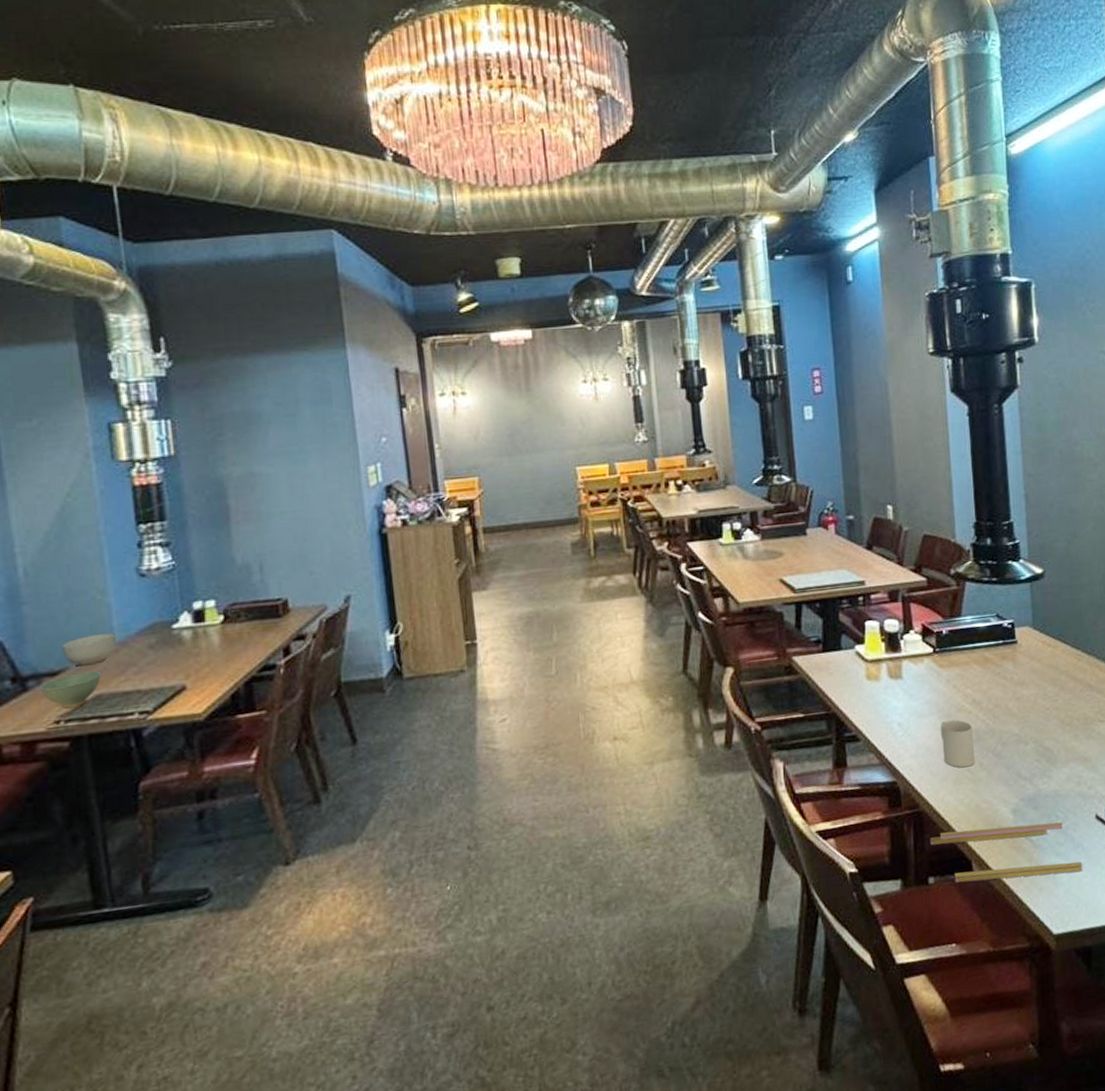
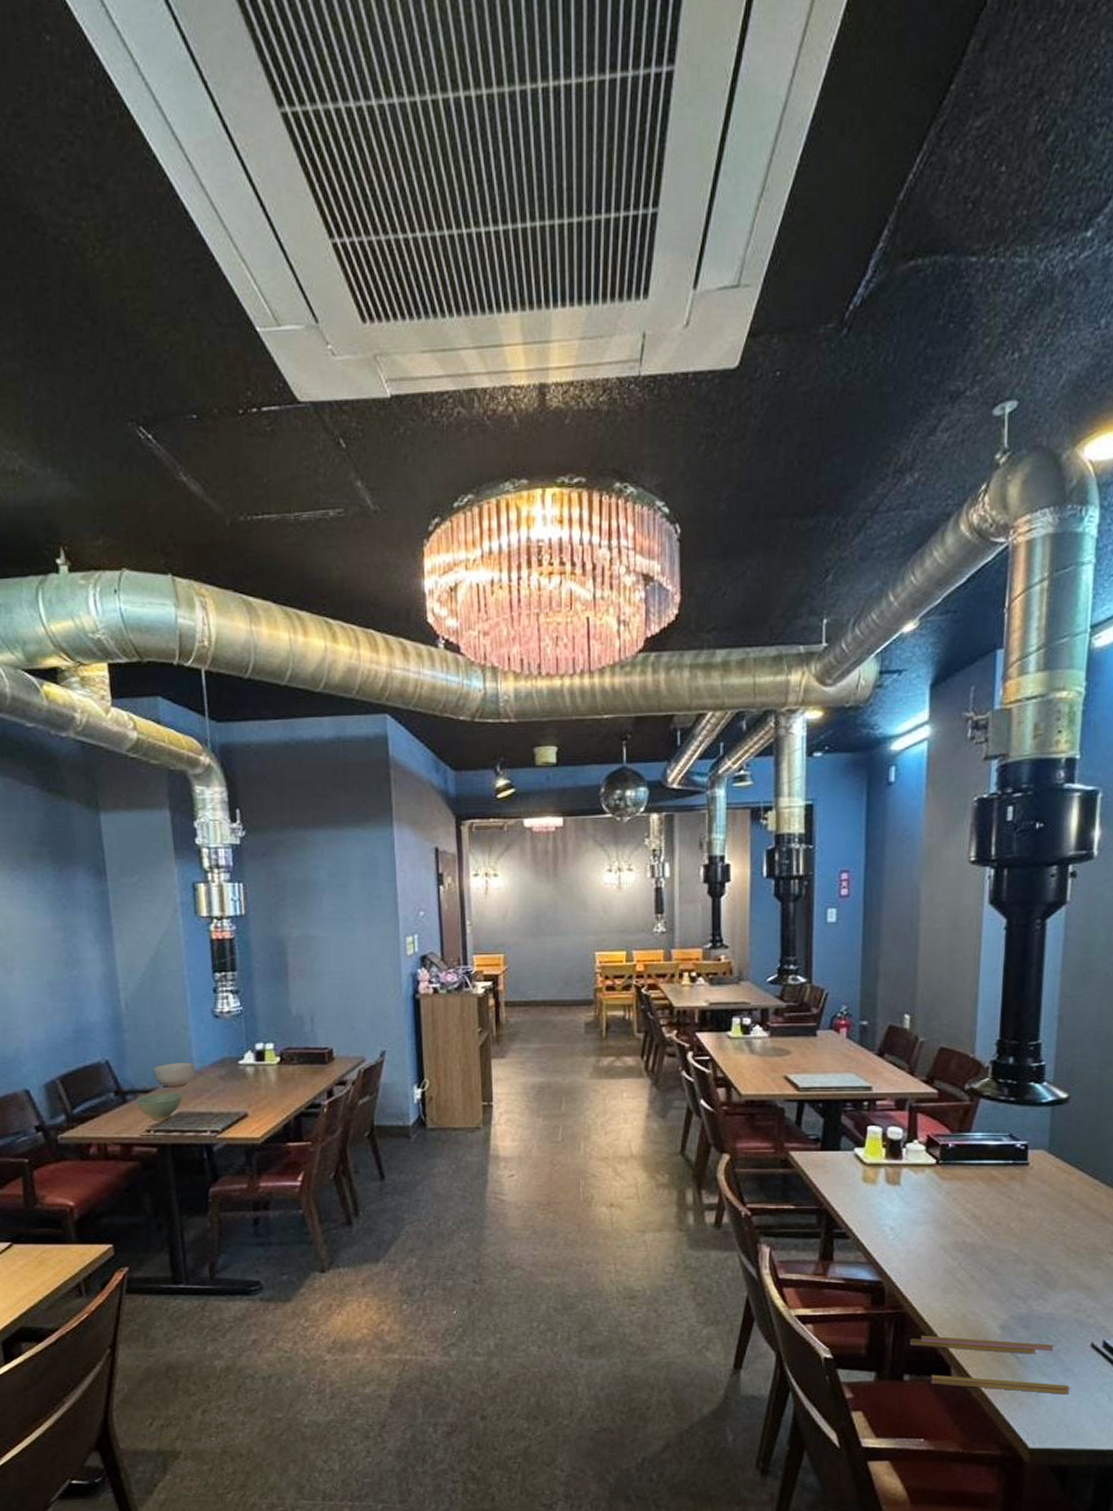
cup: present [940,719,976,768] -> none [933,1231,968,1278]

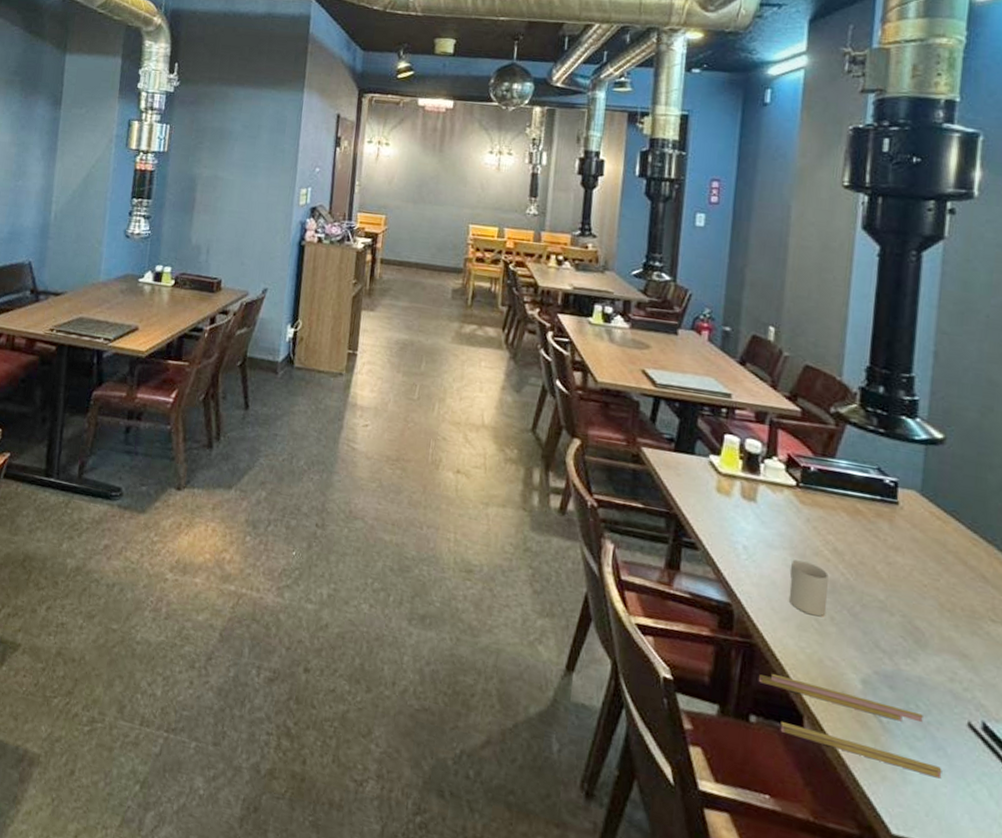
bowl: present [135,1093,183,1121] -> none [46,297,87,323]
bowl: present [153,1062,195,1087] -> none [65,272,101,295]
cup: none [933,1231,968,1278] -> present [788,559,829,617]

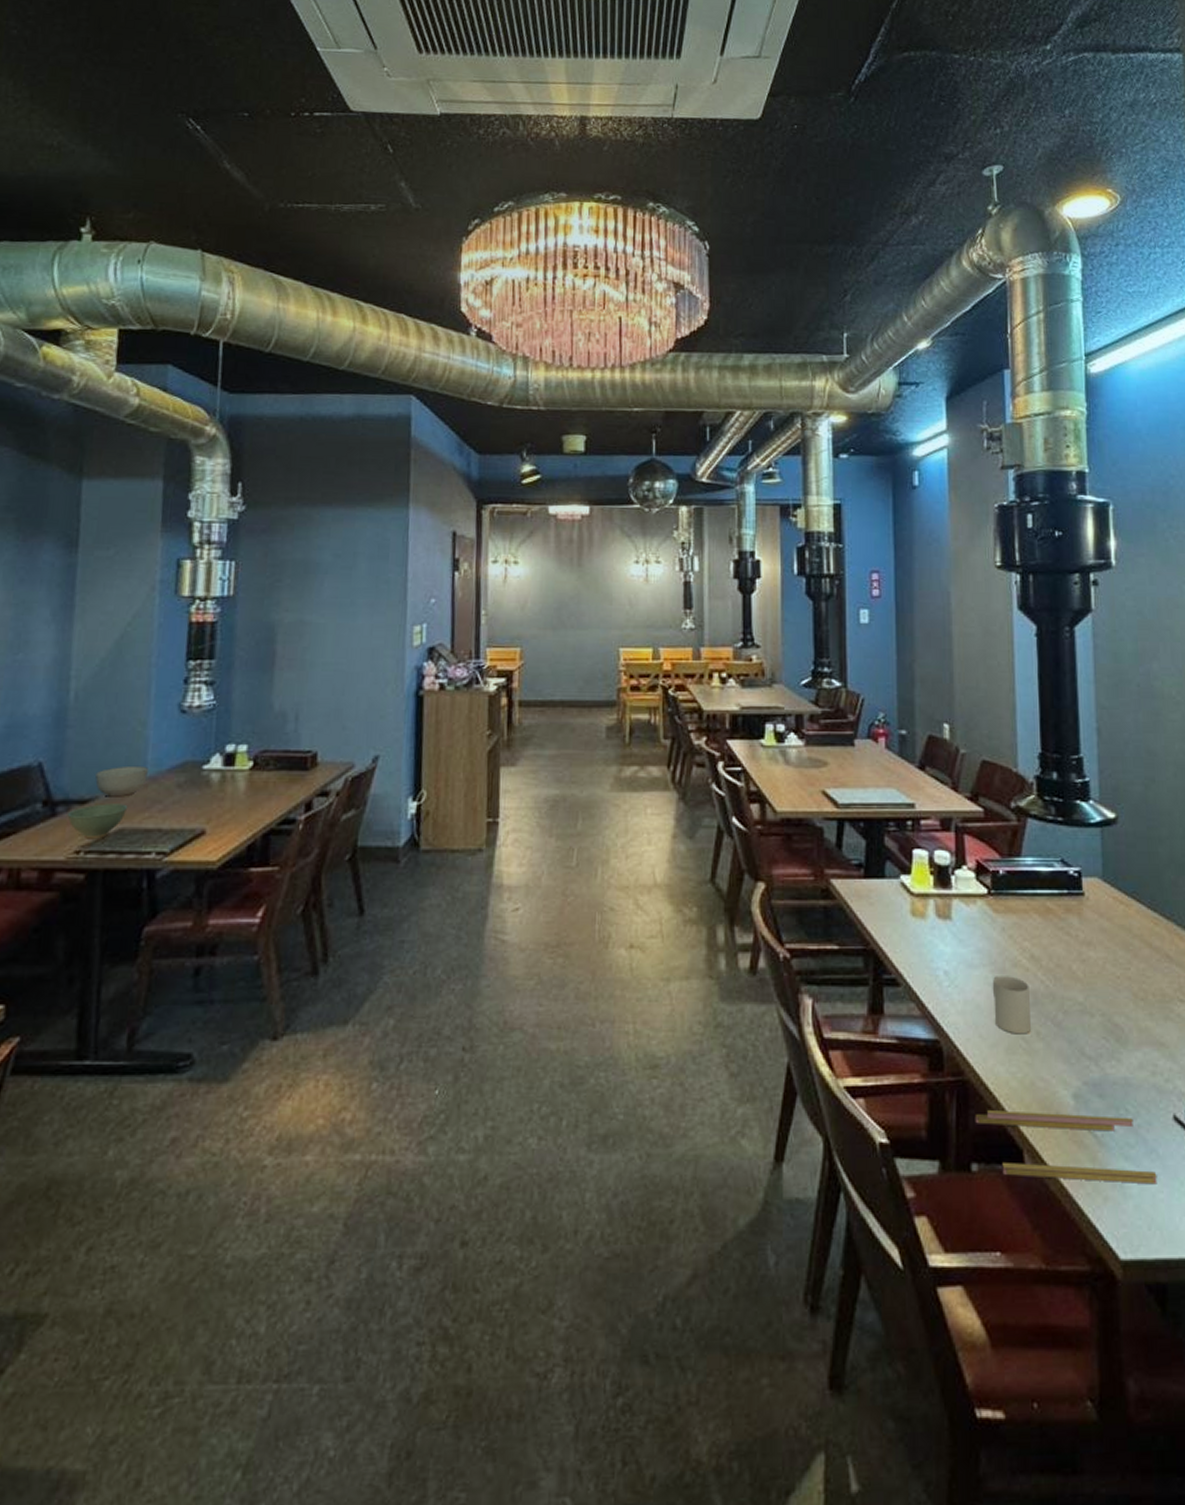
bowl: none [46,297,87,323] -> present [67,804,129,839]
bowl: none [65,272,101,295] -> present [95,765,148,797]

